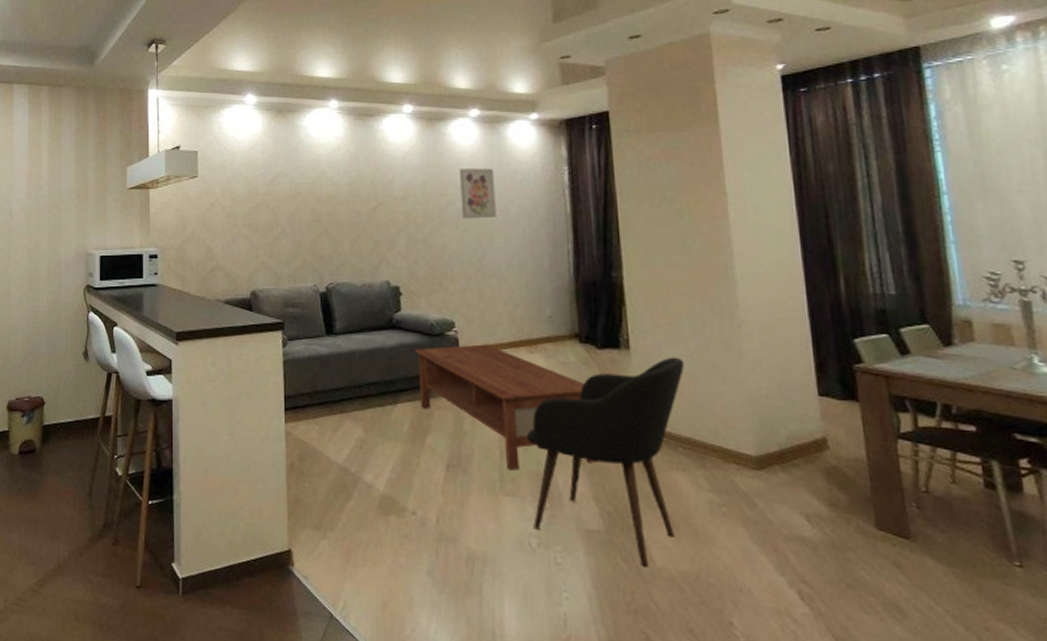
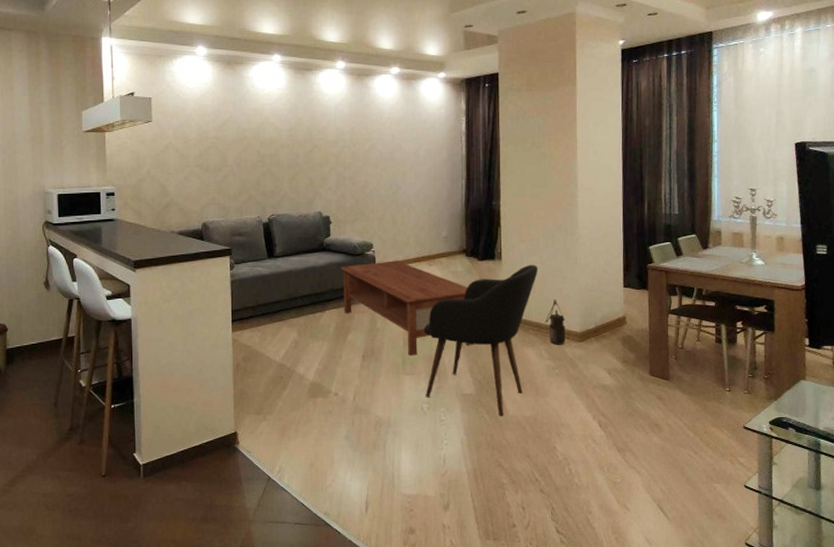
wall art: present [460,168,496,219] -> none [381,118,409,160]
lantern: none [700,407,734,473] -> present [545,299,565,345]

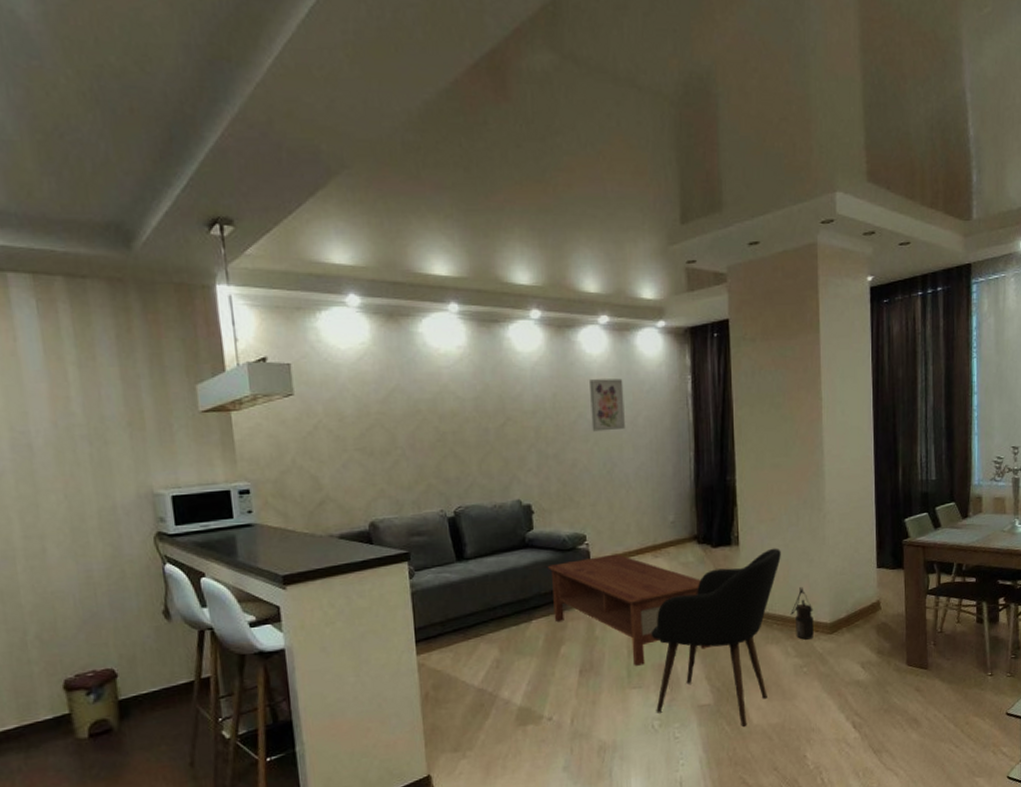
wall art: none [381,118,409,160] -> present [590,378,625,432]

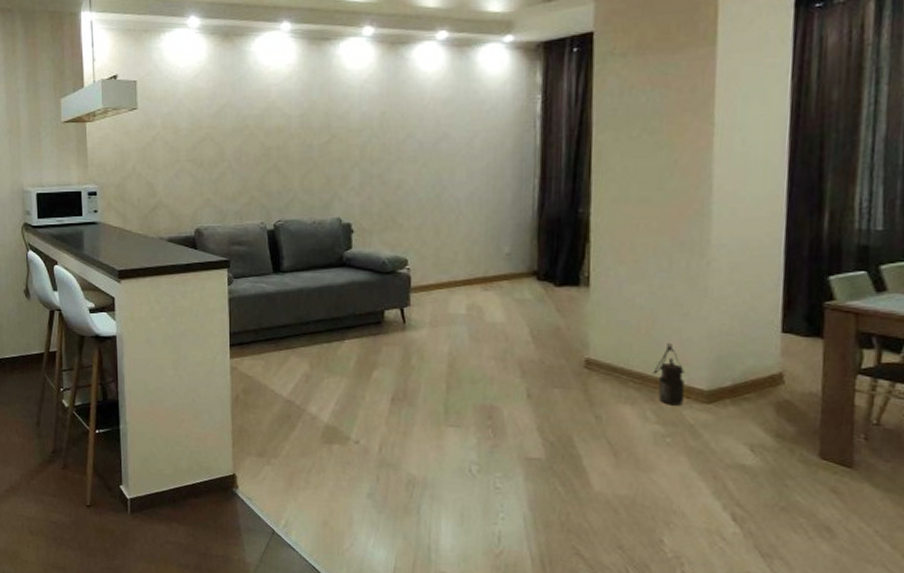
coffee table: present [547,554,710,666] -> none [364,282,546,403]
wall art: present [590,378,625,432] -> none [421,97,460,153]
armchair: present [651,548,781,728] -> none [474,294,645,493]

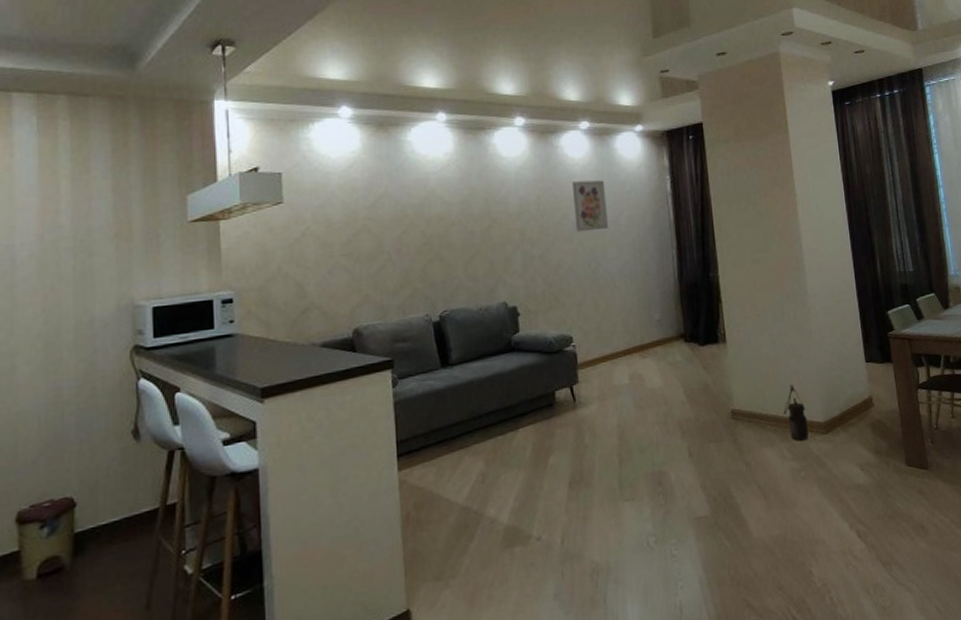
wall art: none [421,97,460,153] -> present [572,180,608,232]

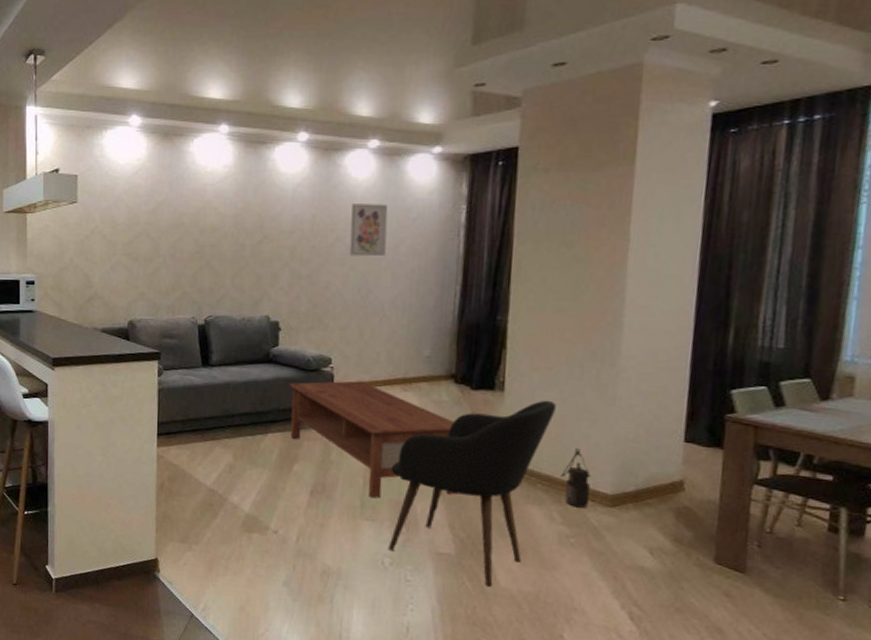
coffee table: none [534,355,704,476] -> present [289,380,458,499]
armchair: none [641,344,769,542] -> present [388,400,556,588]

